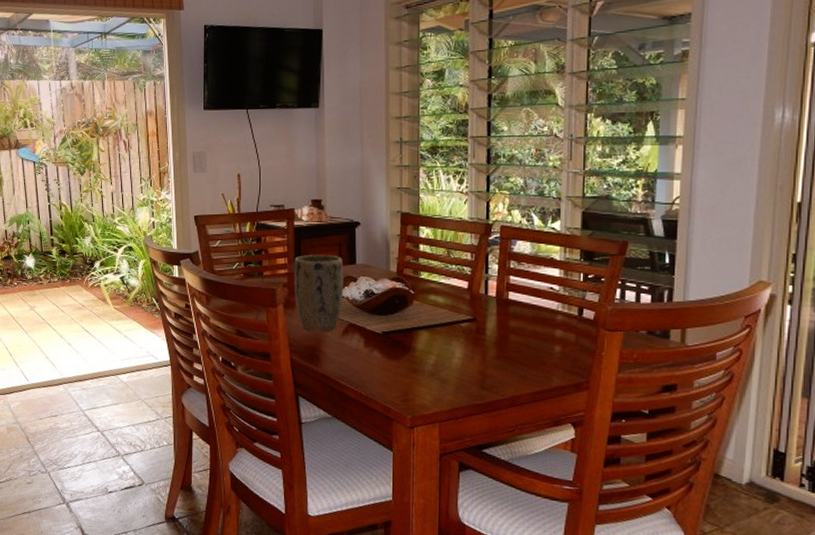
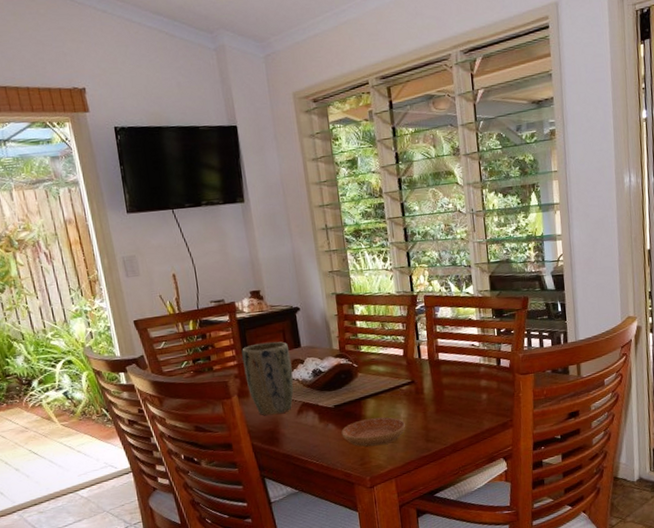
saucer: none [386,352,460,384] -> present [341,417,406,447]

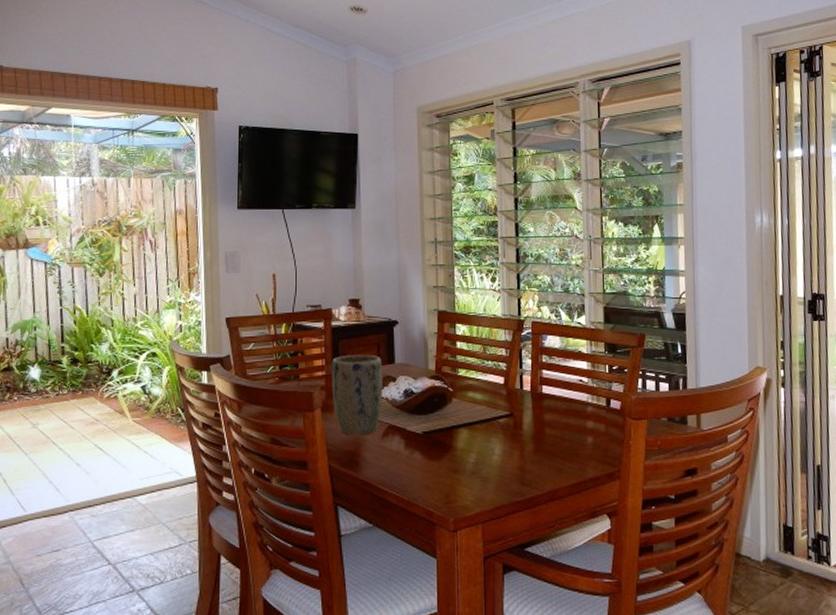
saucer: present [341,417,406,447] -> none [427,451,500,484]

